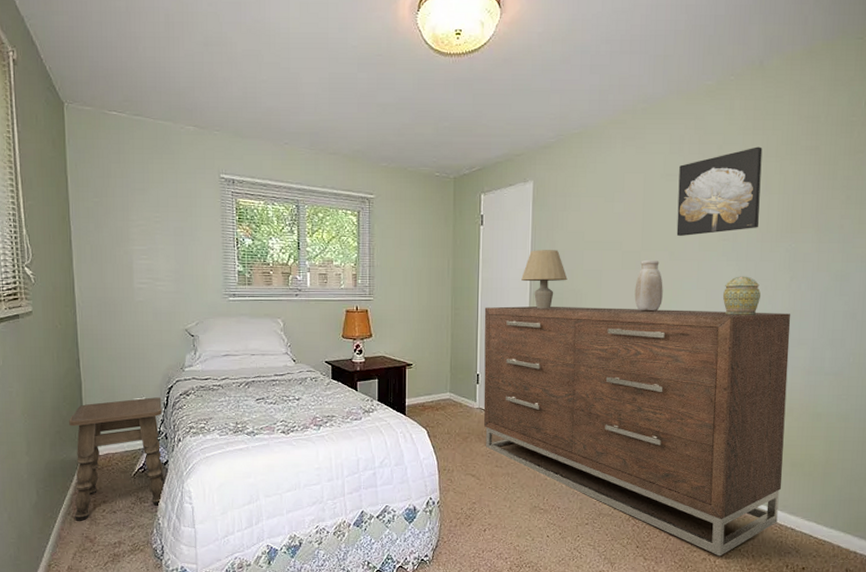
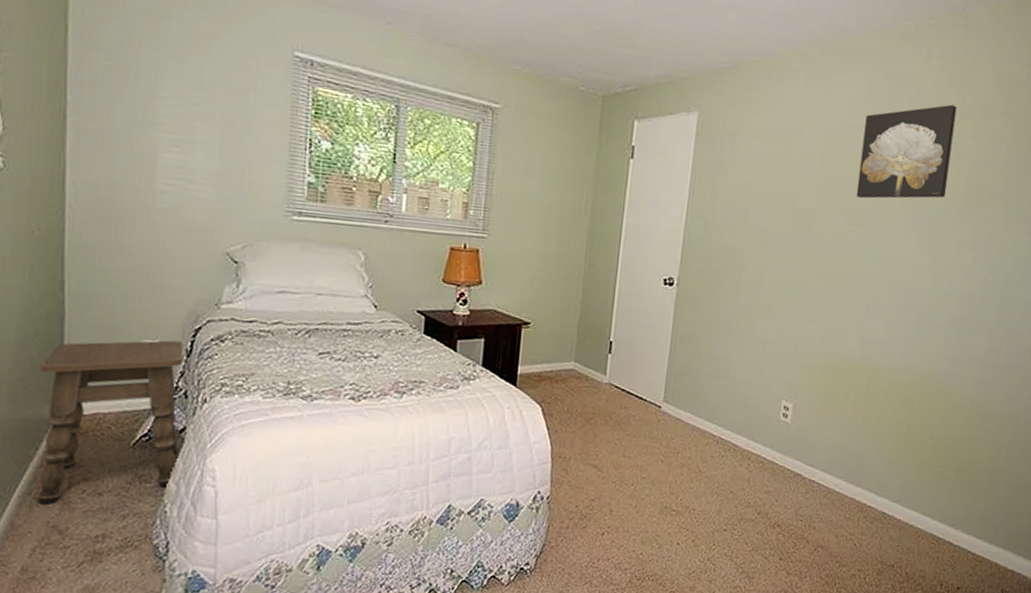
dresser: present [483,306,791,556] -> none [613,260,971,573]
table lamp: present [521,250,568,309] -> none [674,195,728,269]
vase: present [634,259,663,312] -> none [802,221,836,283]
decorative box: present [722,276,761,316] -> none [900,250,941,298]

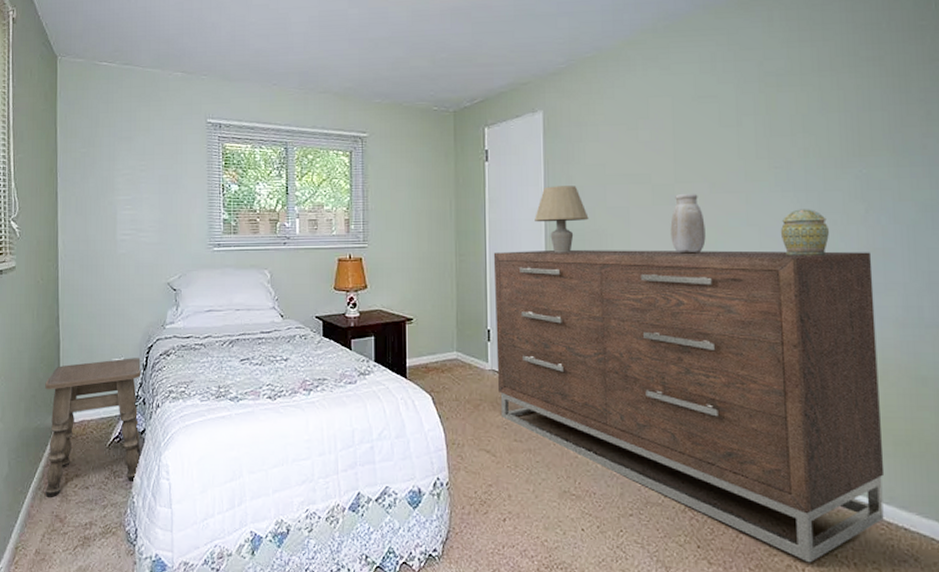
dresser: none [613,260,971,573] -> present [493,250,885,563]
table lamp: none [674,195,728,269] -> present [535,186,589,253]
vase: none [802,221,836,283] -> present [670,193,706,254]
wall art: present [856,104,957,199] -> none [713,60,817,166]
decorative box: none [900,250,941,298] -> present [780,209,829,257]

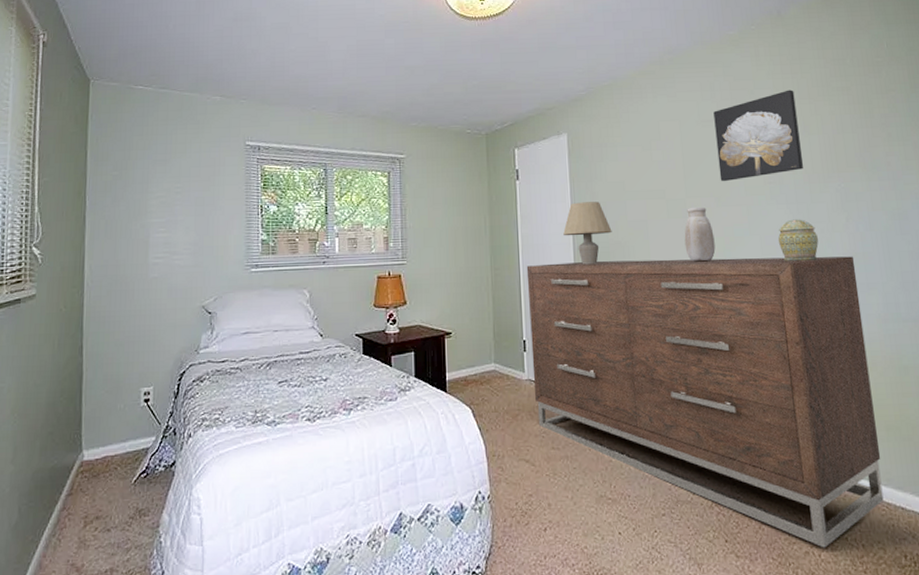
side table: present [45,358,141,497] -> none [60,385,172,544]
wall art: none [713,60,817,166] -> present [713,90,803,182]

